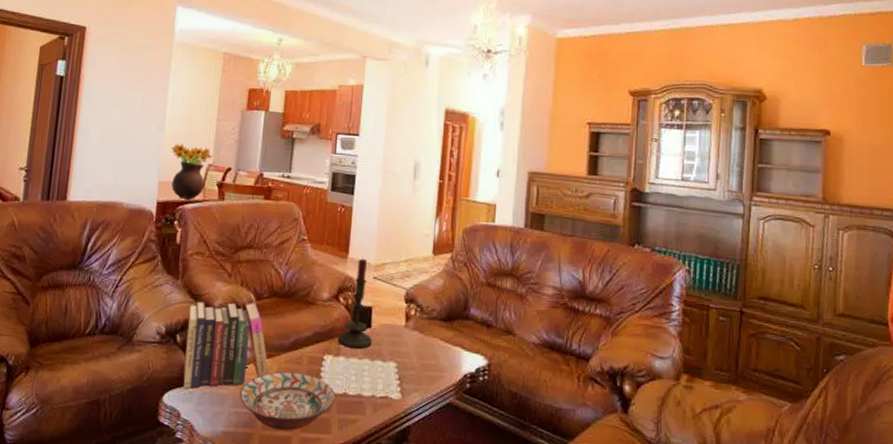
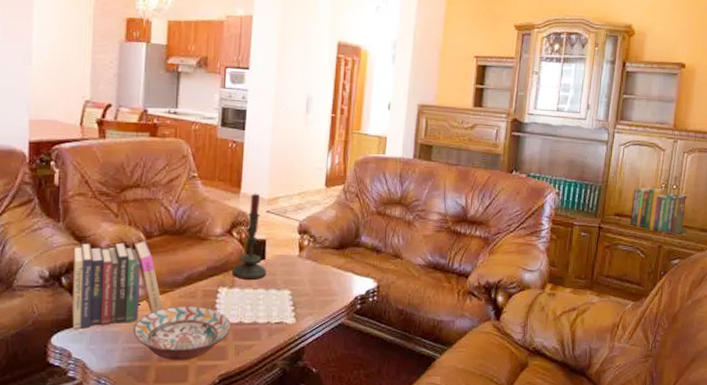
flower arrangement: present [171,143,212,199] -> none [42,78,89,138]
books: none [779,268,852,326] -> present [631,187,689,235]

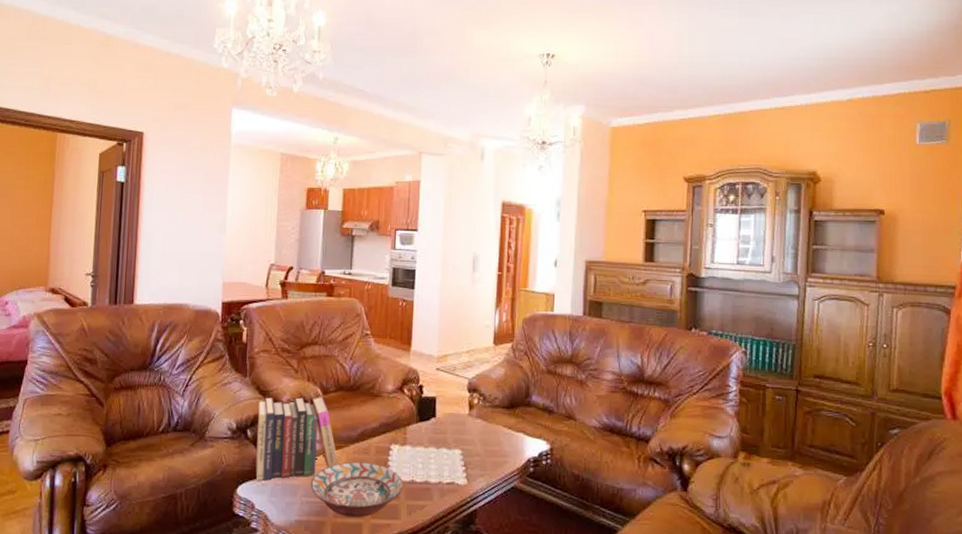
candle: present [232,192,267,280] -> none [404,349,437,438]
books: present [631,187,689,235] -> none [834,346,906,401]

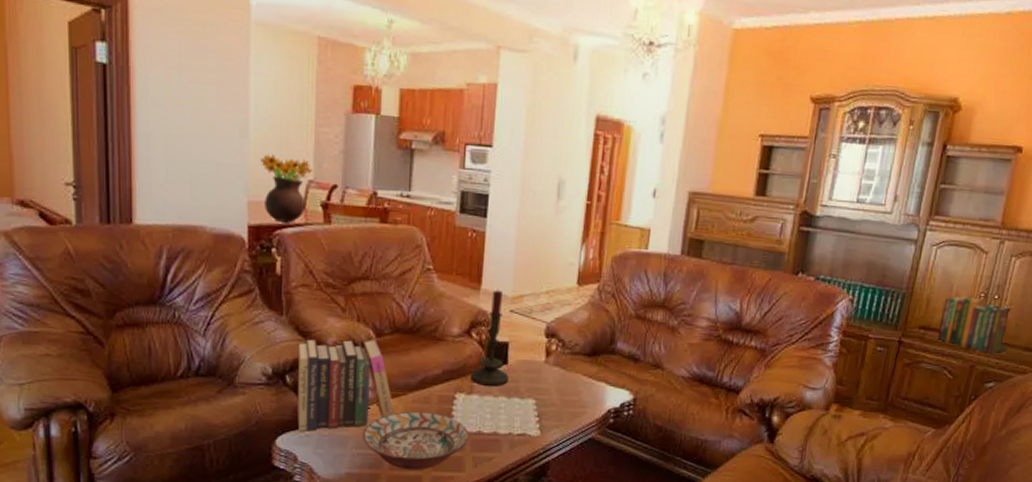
flower arrangement: none [234,244,274,299] -> present [260,153,312,223]
candle: none [404,349,437,438] -> present [471,288,509,386]
books: none [834,346,906,401] -> present [938,296,1013,354]

